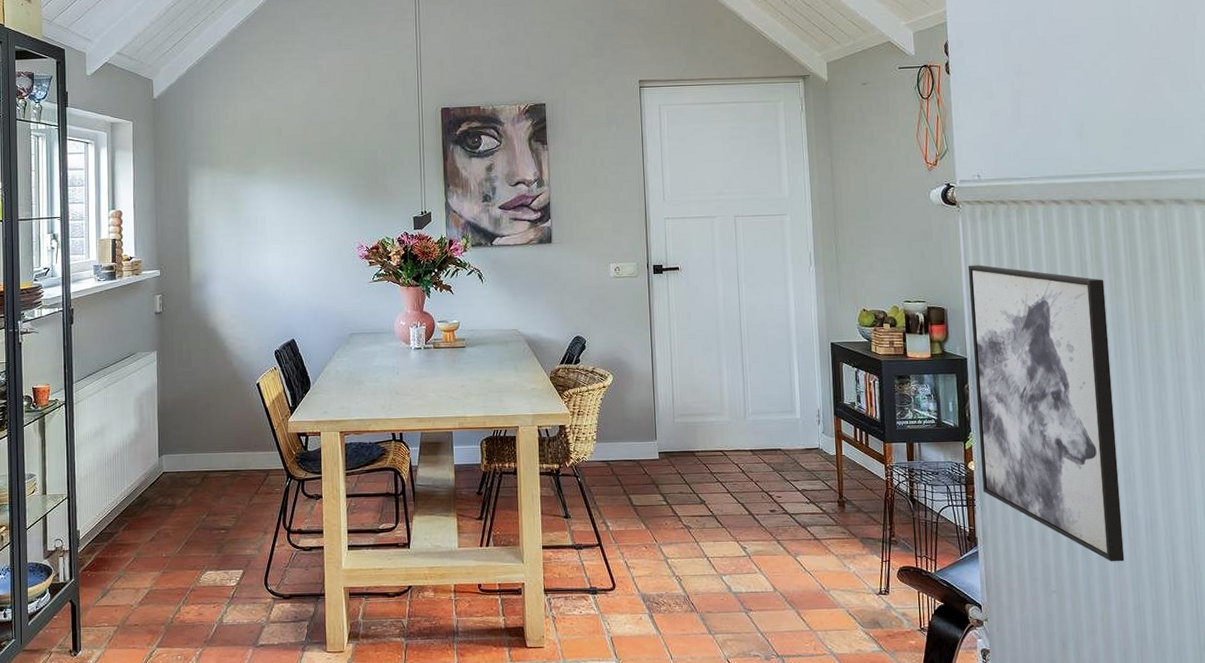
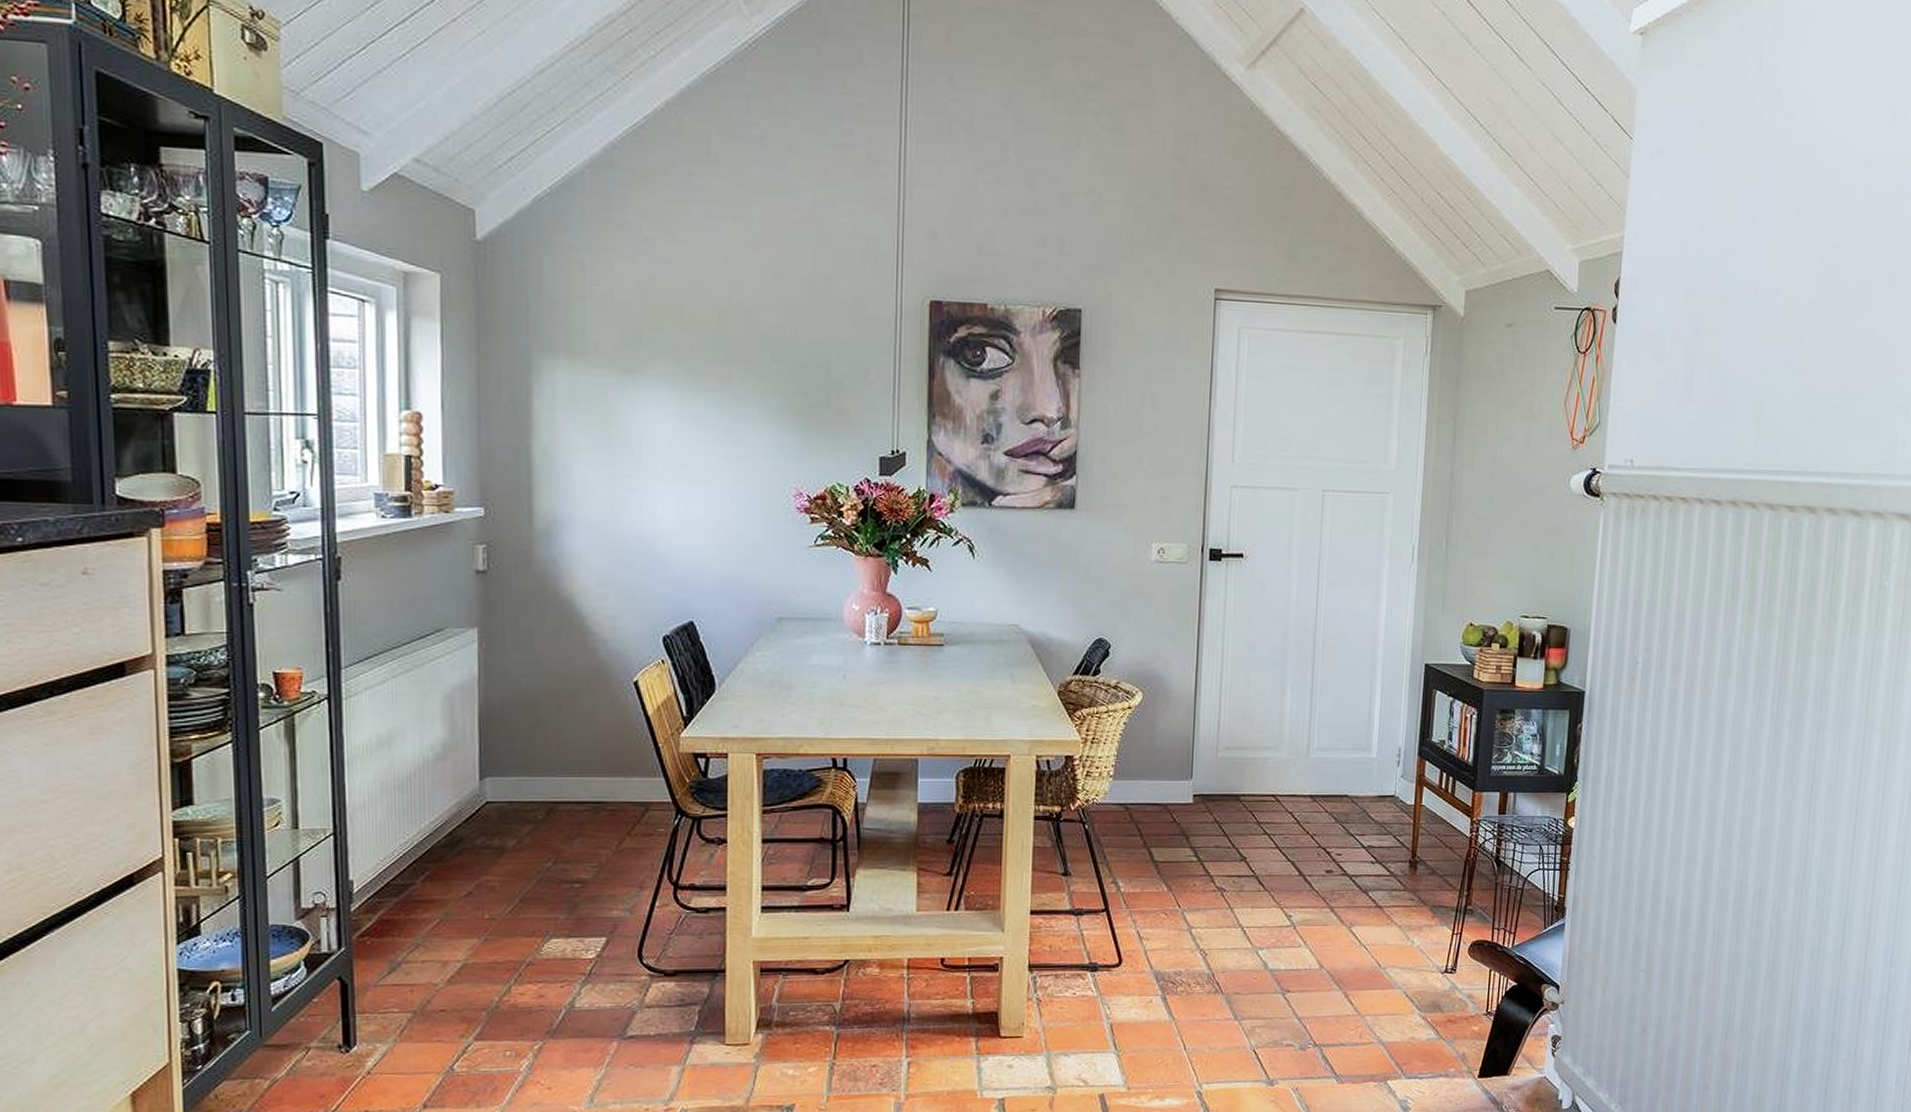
wall art: present [968,265,1125,562] -> none [1580,575,1756,937]

